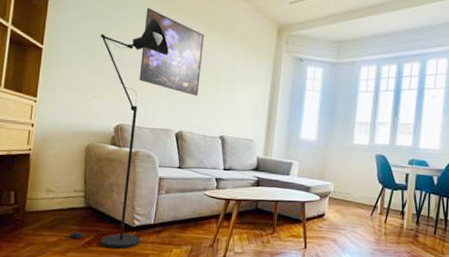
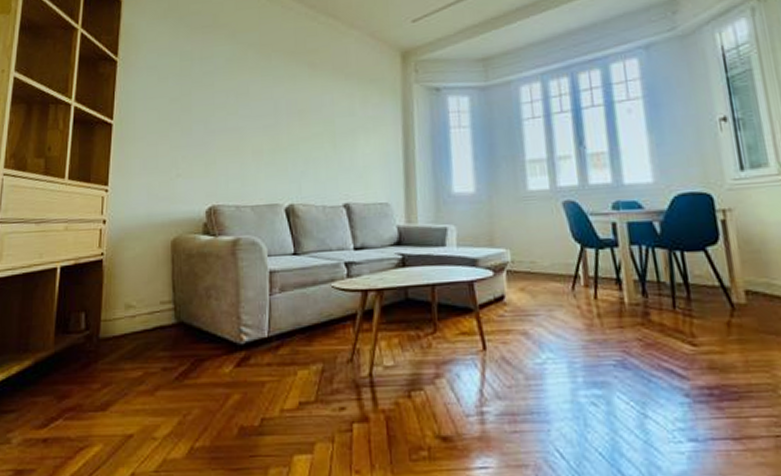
floor lamp: present [64,18,169,249] -> none [151,67,266,379]
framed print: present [139,7,204,96] -> none [232,55,310,156]

